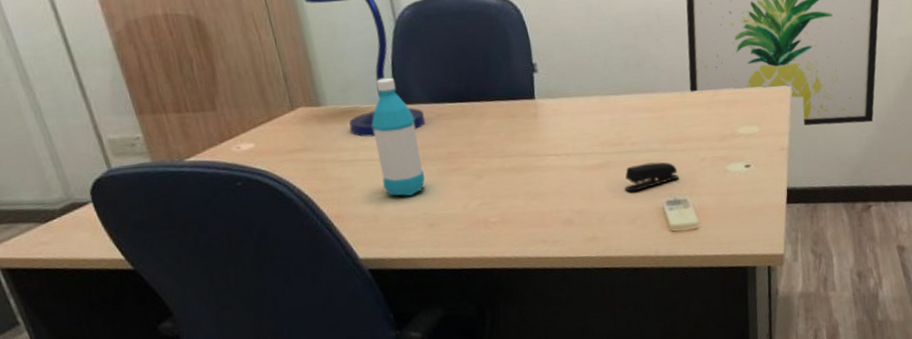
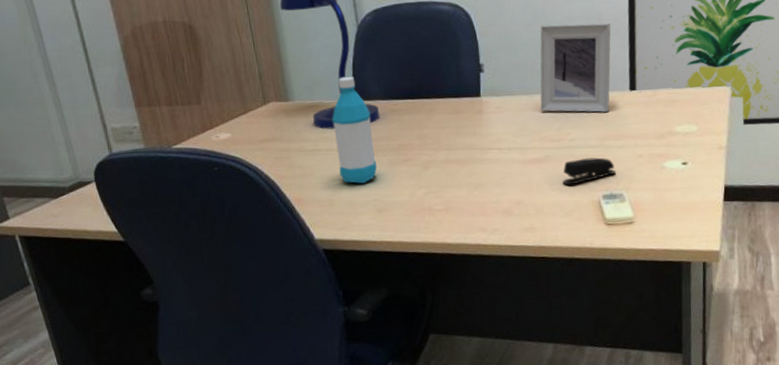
picture frame: none [595,19,671,115] -> present [540,22,611,113]

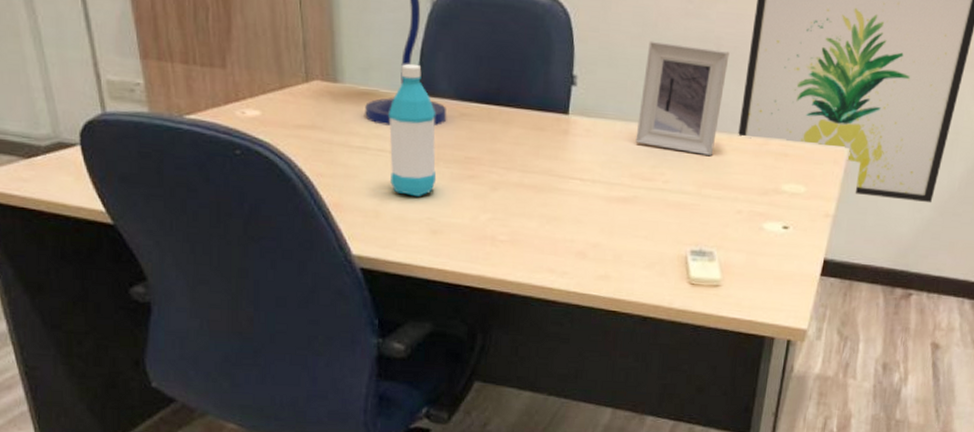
stapler: present [562,157,617,186] -> none [648,205,710,234]

